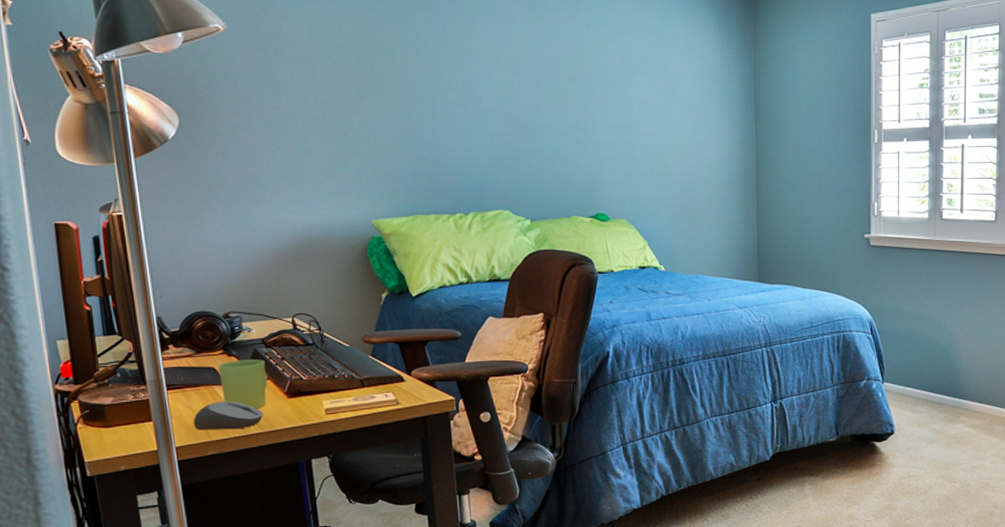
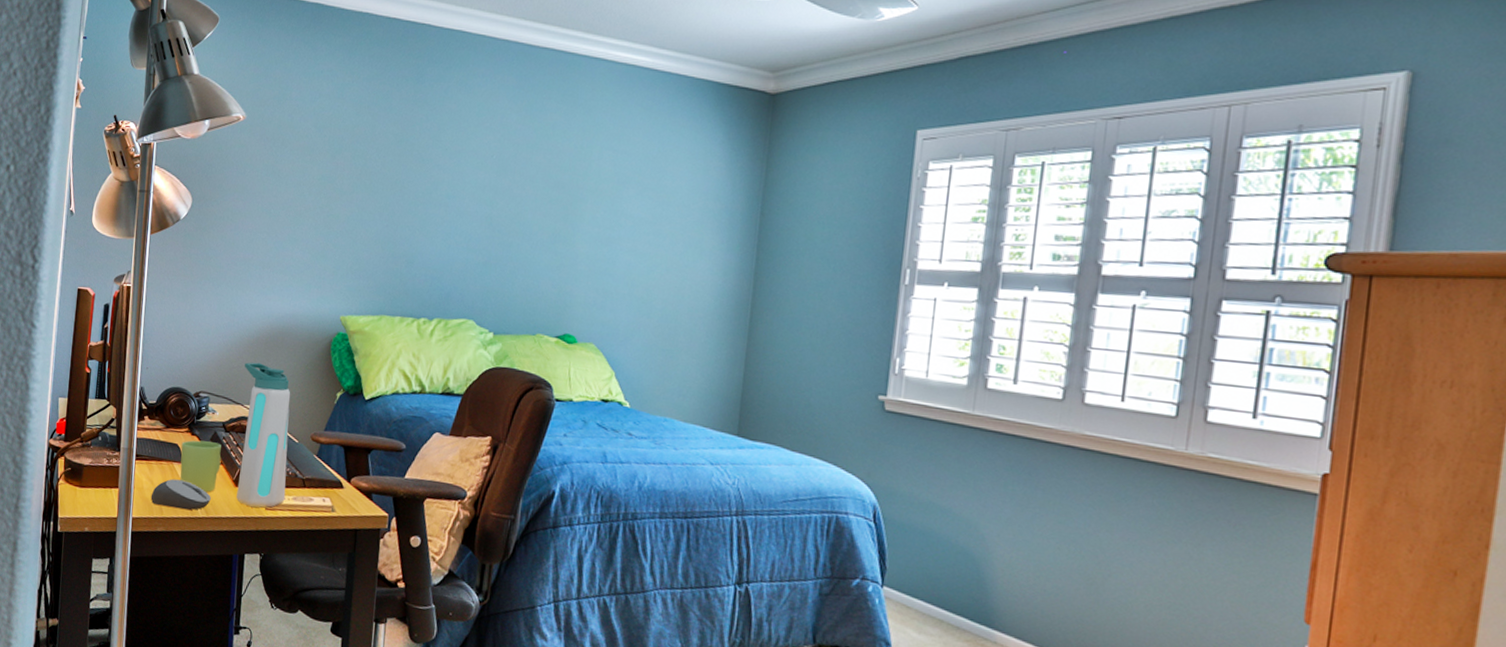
water bottle: none [275,275,345,415] -> present [236,362,291,509]

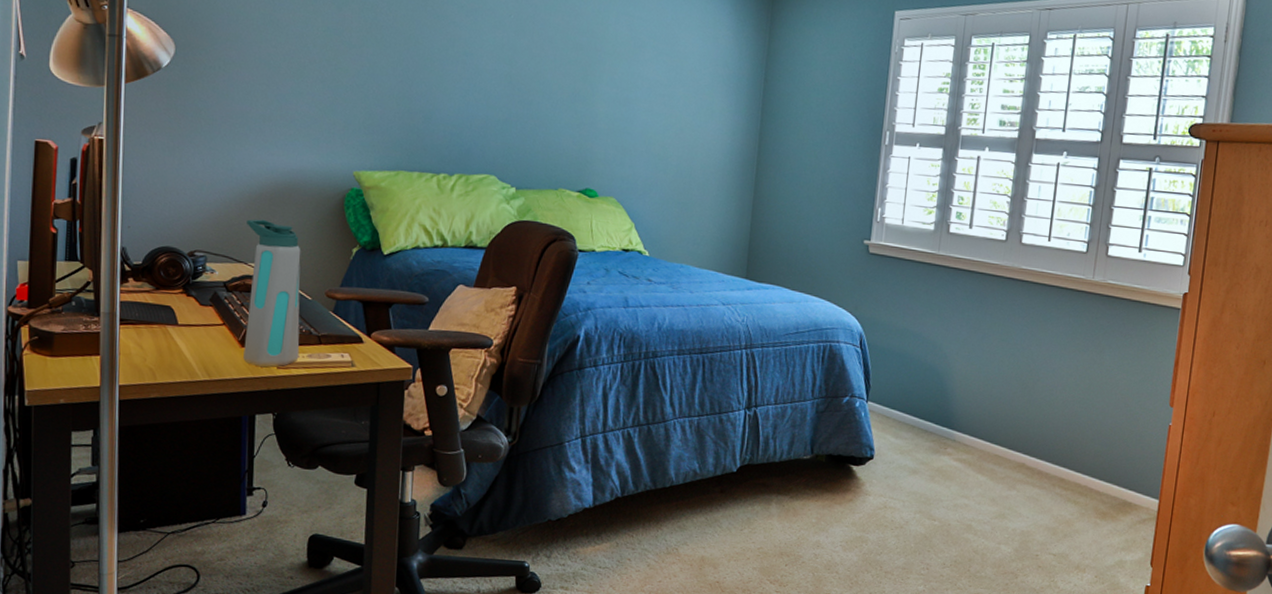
computer mouse: present [150,479,211,510] -> none [140,342,213,374]
mug: present [180,440,222,493] -> none [174,301,224,355]

